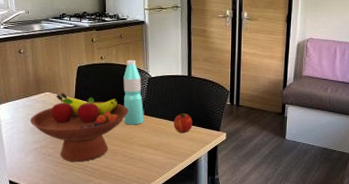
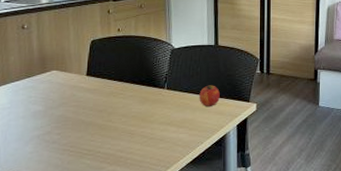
fruit bowl: present [30,93,129,162] -> none [31,70,149,149]
water bottle: present [123,59,144,125] -> none [143,30,166,102]

